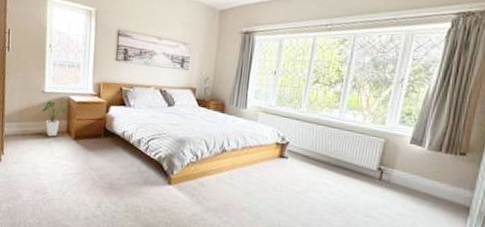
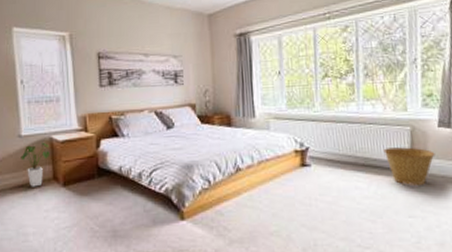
basket: none [355,154,402,192] -> present [383,147,435,185]

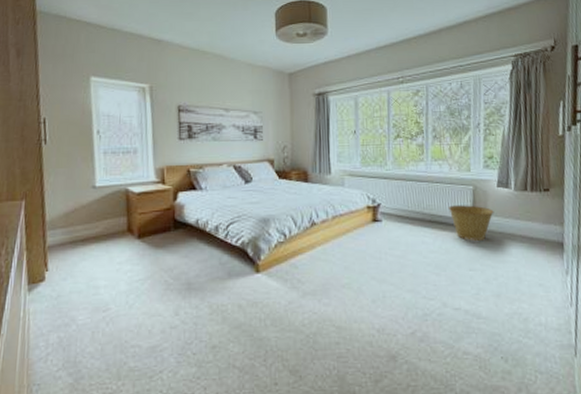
house plant: present [21,142,50,187] -> none [94,193,125,239]

